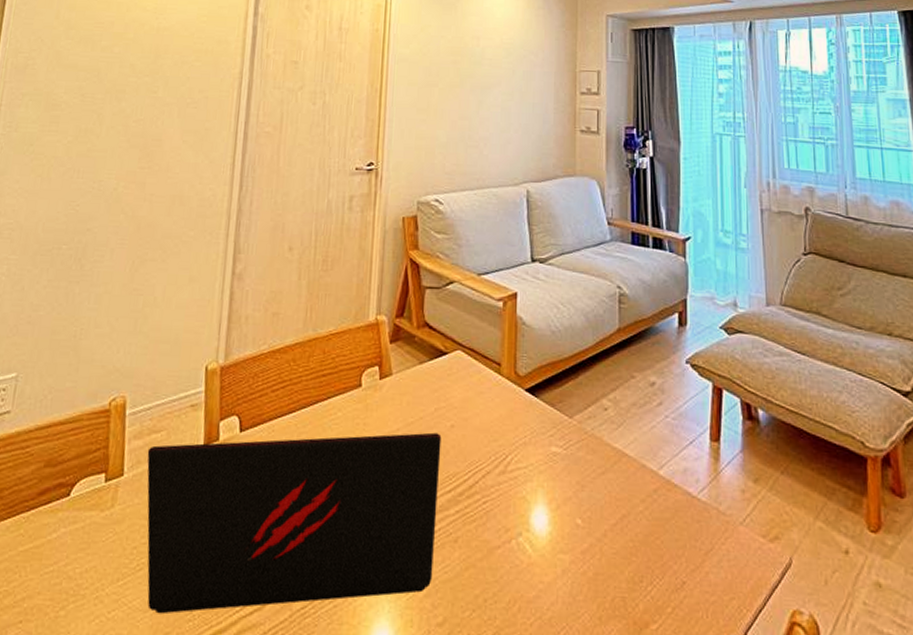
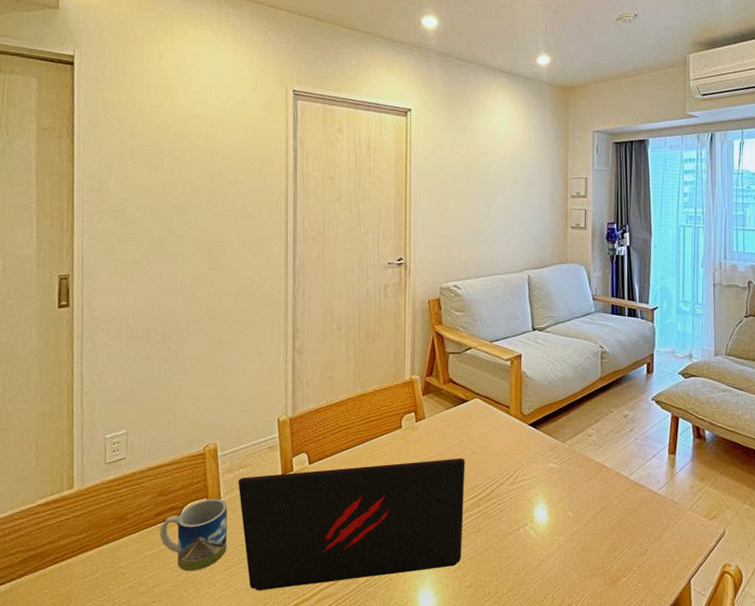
mug: none [40,473,131,579] -> present [160,498,228,571]

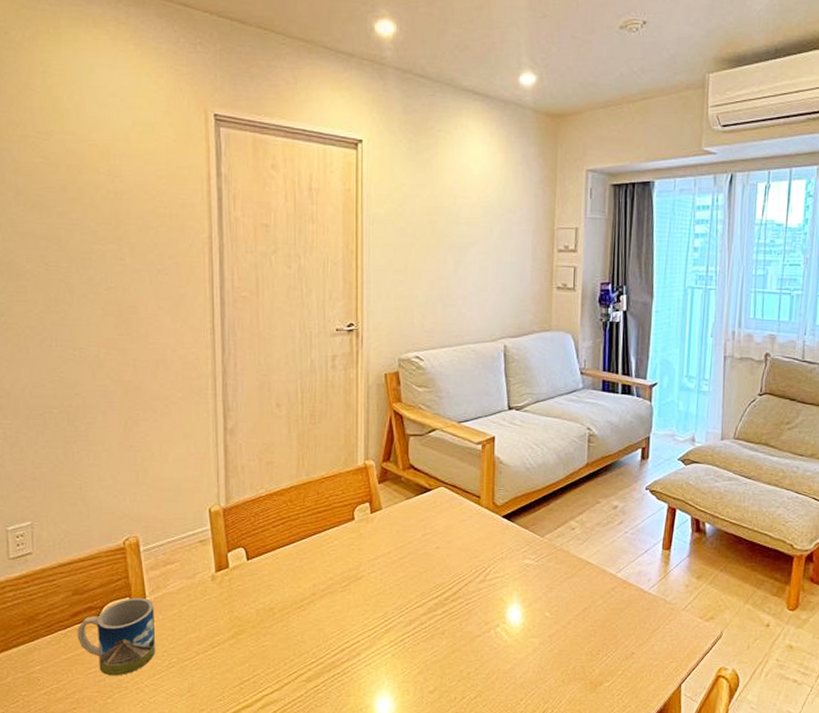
laptop: present [238,458,465,591] -> none [165,553,428,697]

